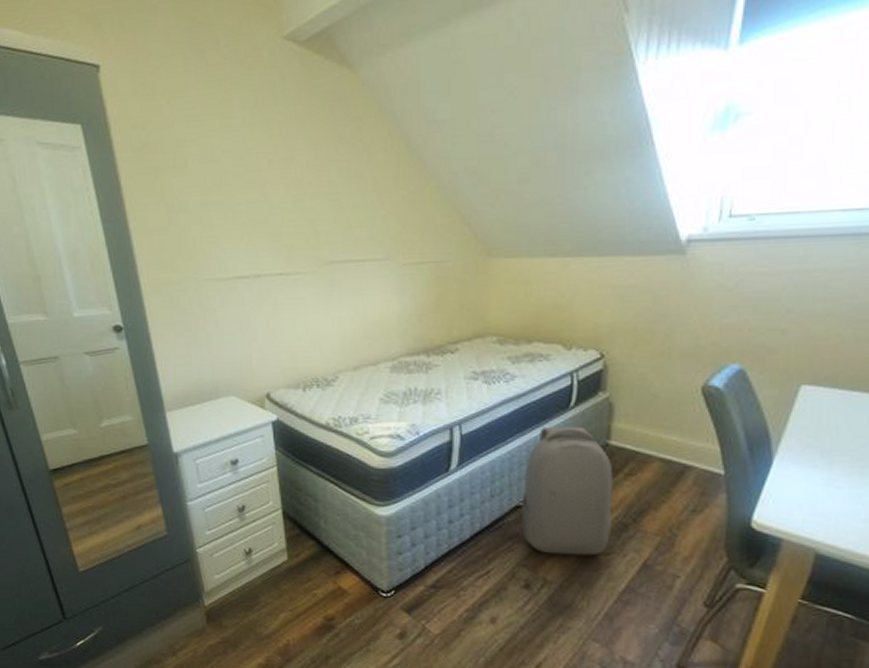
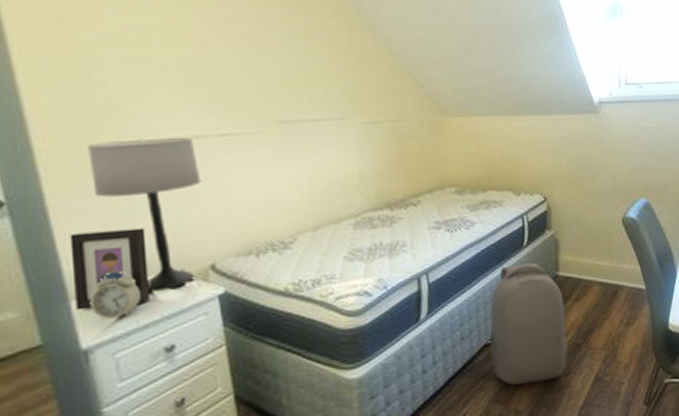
picture frame: none [165,356,221,421] -> present [70,228,150,311]
table lamp: none [176,276,261,412] -> present [86,138,202,292]
alarm clock: none [178,391,215,431] -> present [89,270,142,320]

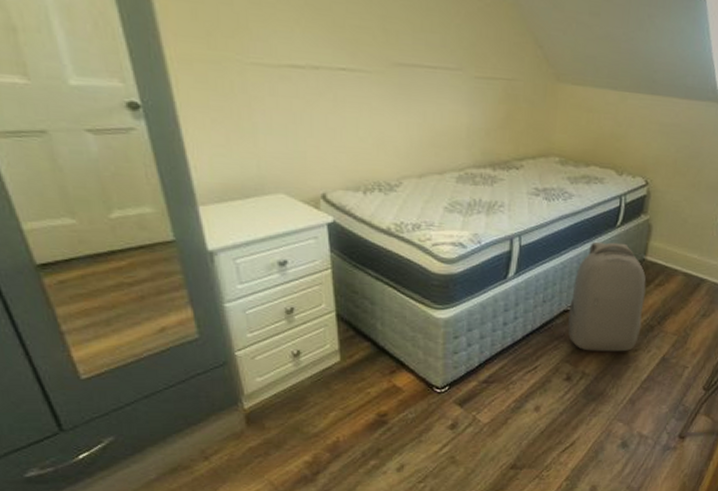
picture frame: present [70,228,150,311] -> none [198,144,267,219]
table lamp: present [86,138,202,292] -> none [213,59,318,211]
alarm clock: present [89,270,142,320] -> none [215,185,260,229]

